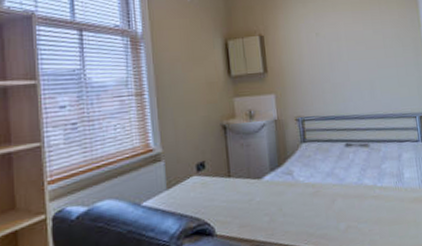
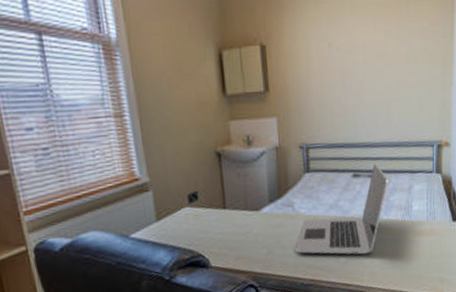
laptop: none [295,133,379,223] -> present [294,163,389,255]

